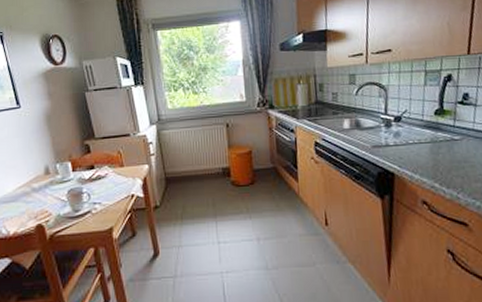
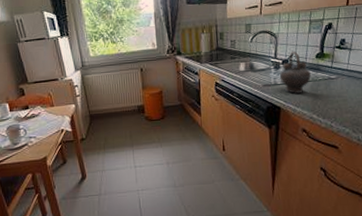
teapot: none [391,107,430,158] -> present [279,51,311,94]

